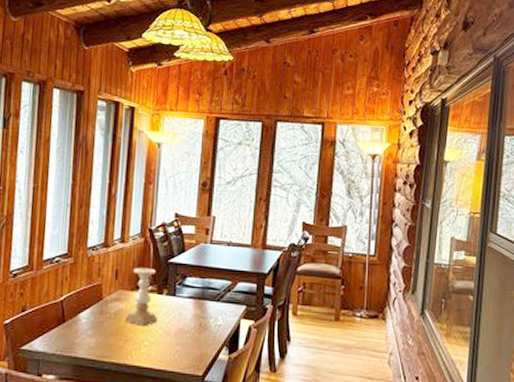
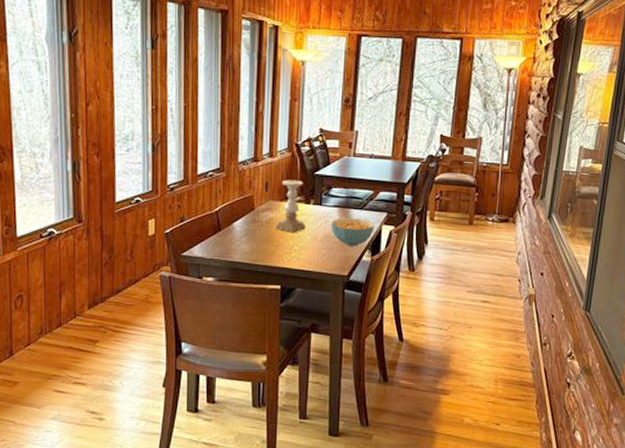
cereal bowl: none [185,310,232,343] -> present [331,218,375,246]

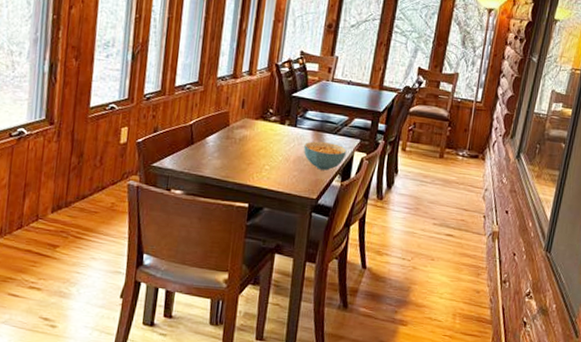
candle holder: present [276,179,306,233] -> none [249,98,280,153]

